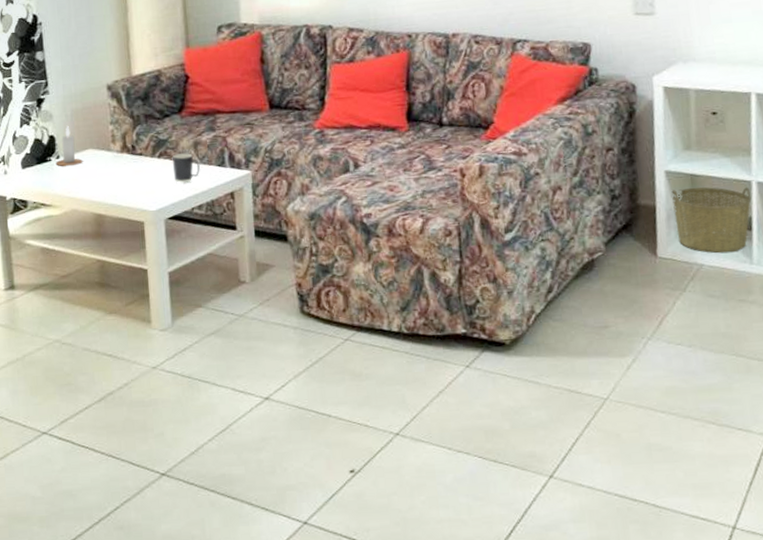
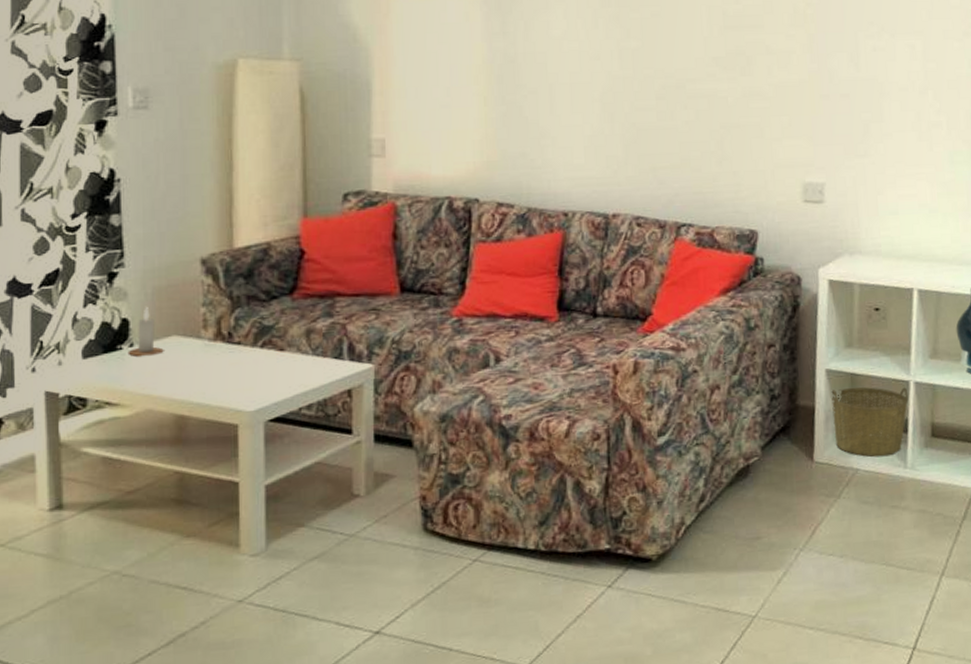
mug: present [171,153,200,183] -> none [277,342,312,378]

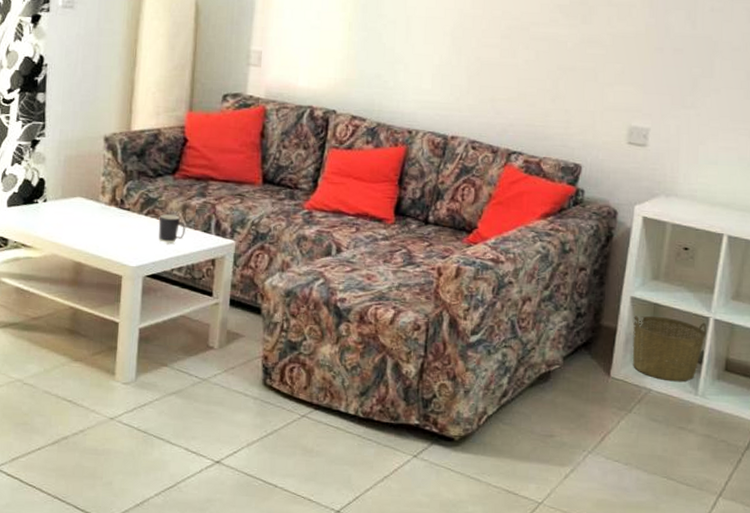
candle: present [128,306,164,357] -> none [42,170,70,212]
mug: none [277,342,312,378] -> present [158,214,186,243]

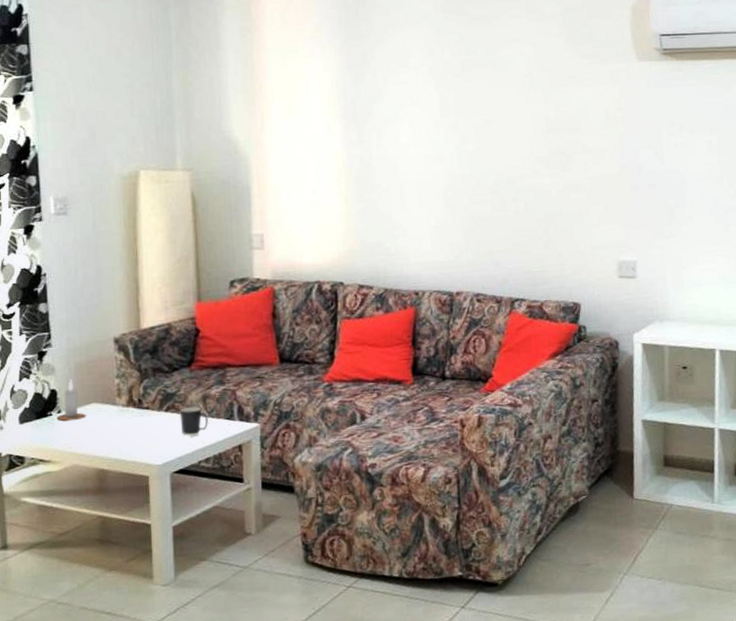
candle: none [42,170,70,212] -> present [56,379,86,421]
basket: present [632,315,707,382] -> none [646,433,714,494]

